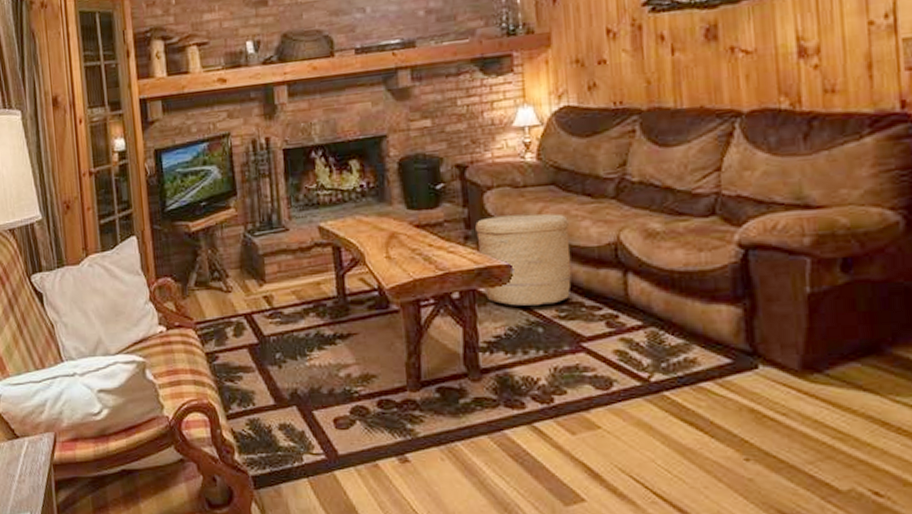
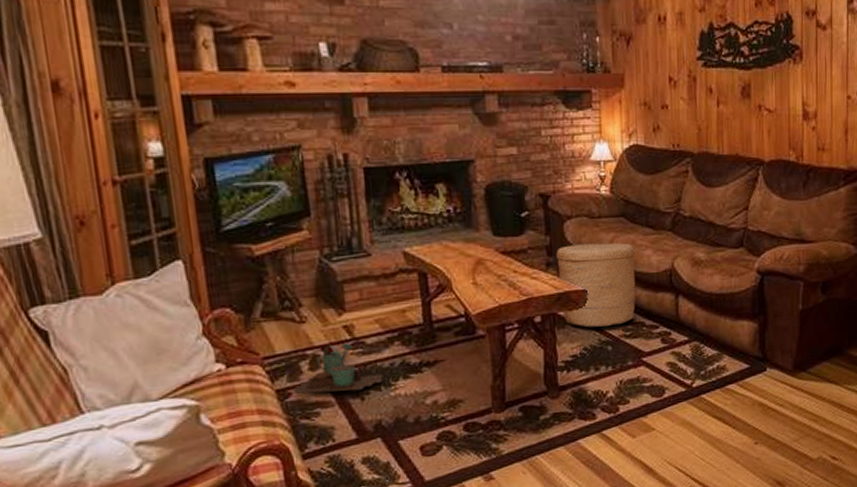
watering can: none [219,312,299,359] -> present [293,343,384,394]

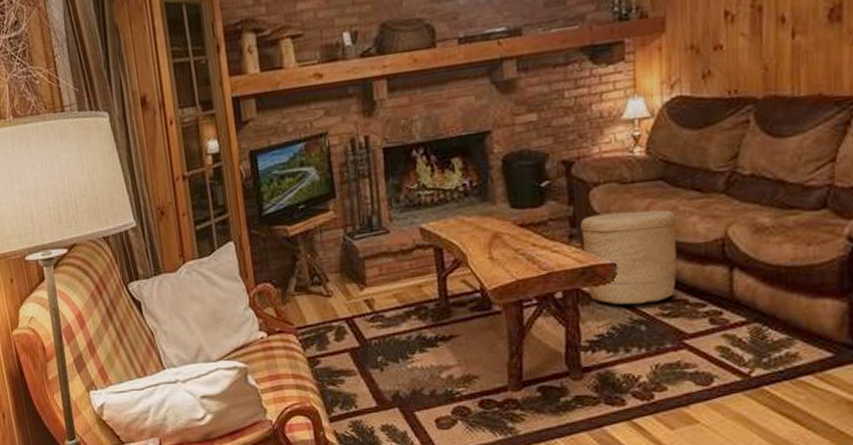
watering can: present [293,343,384,394] -> none [321,316,401,362]

